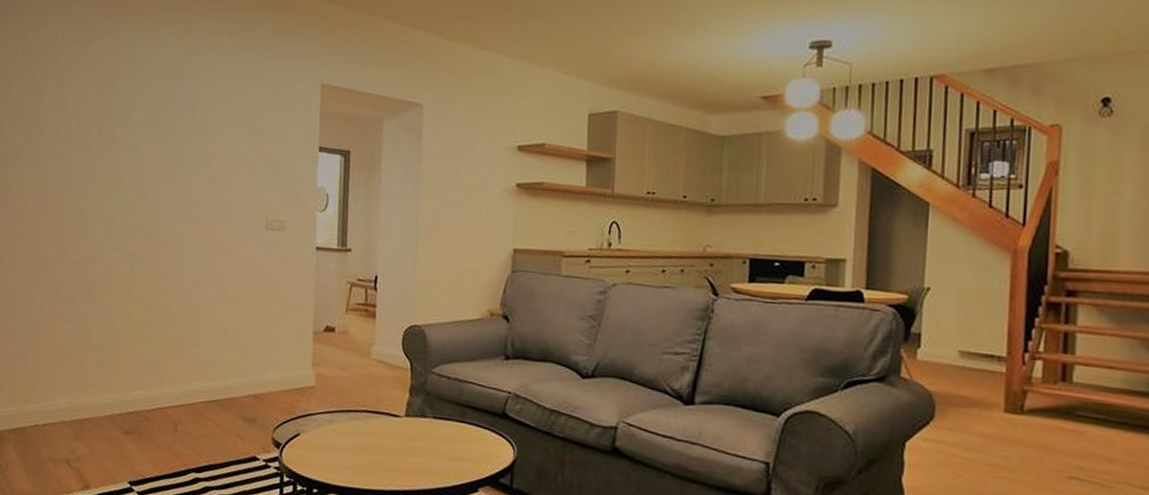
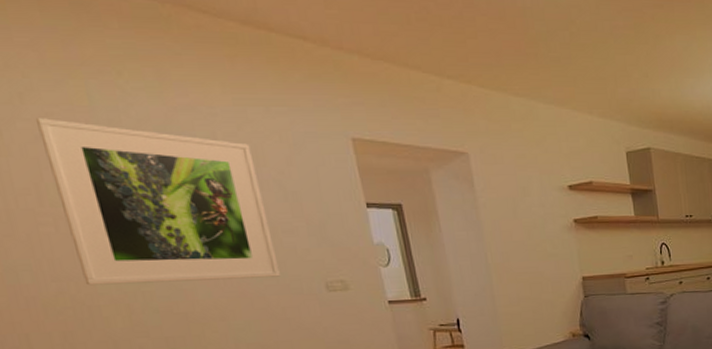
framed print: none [88,55,237,210] -> present [35,118,280,286]

